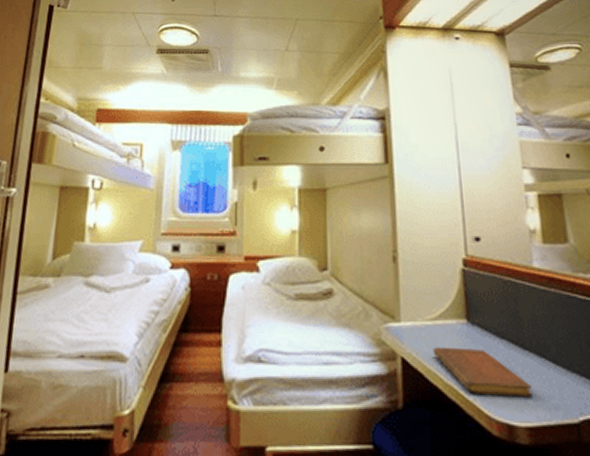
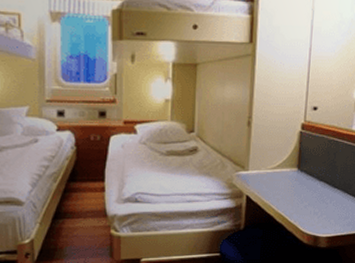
notebook: present [433,346,532,398] -> none [270,187,335,219]

